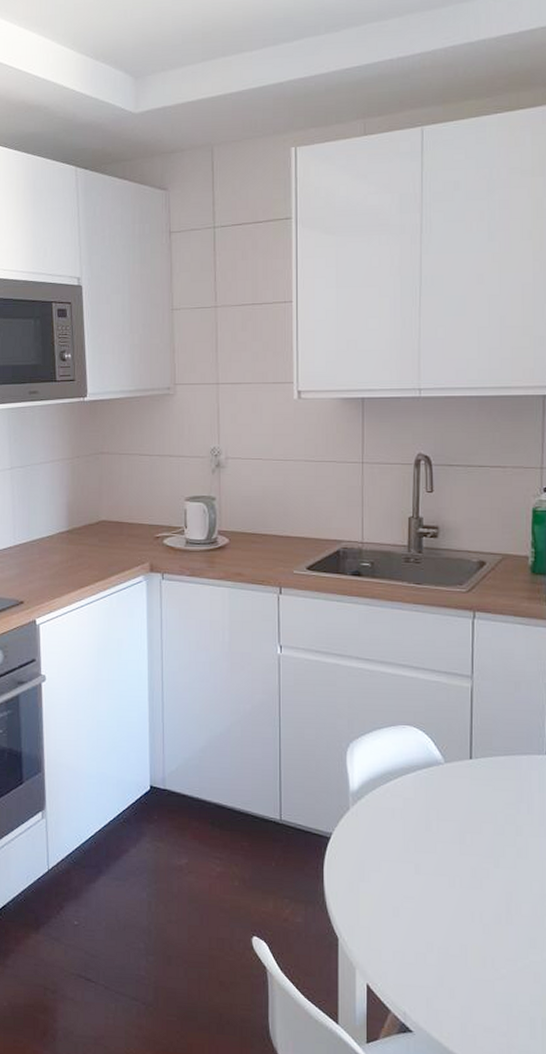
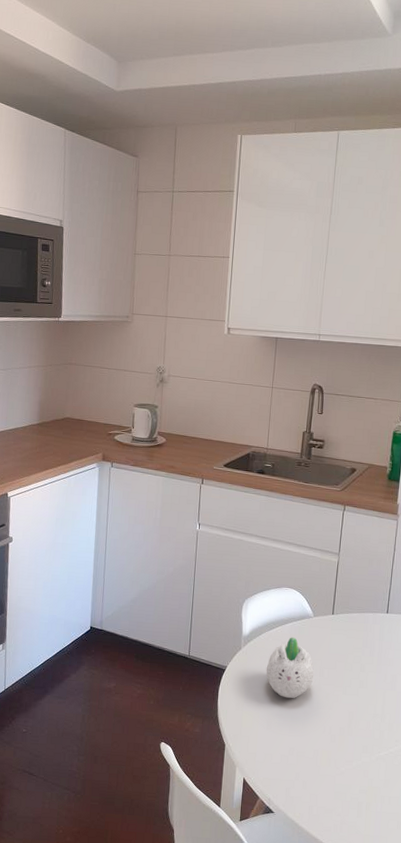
succulent planter: none [385,791,452,875] -> present [266,637,314,699]

